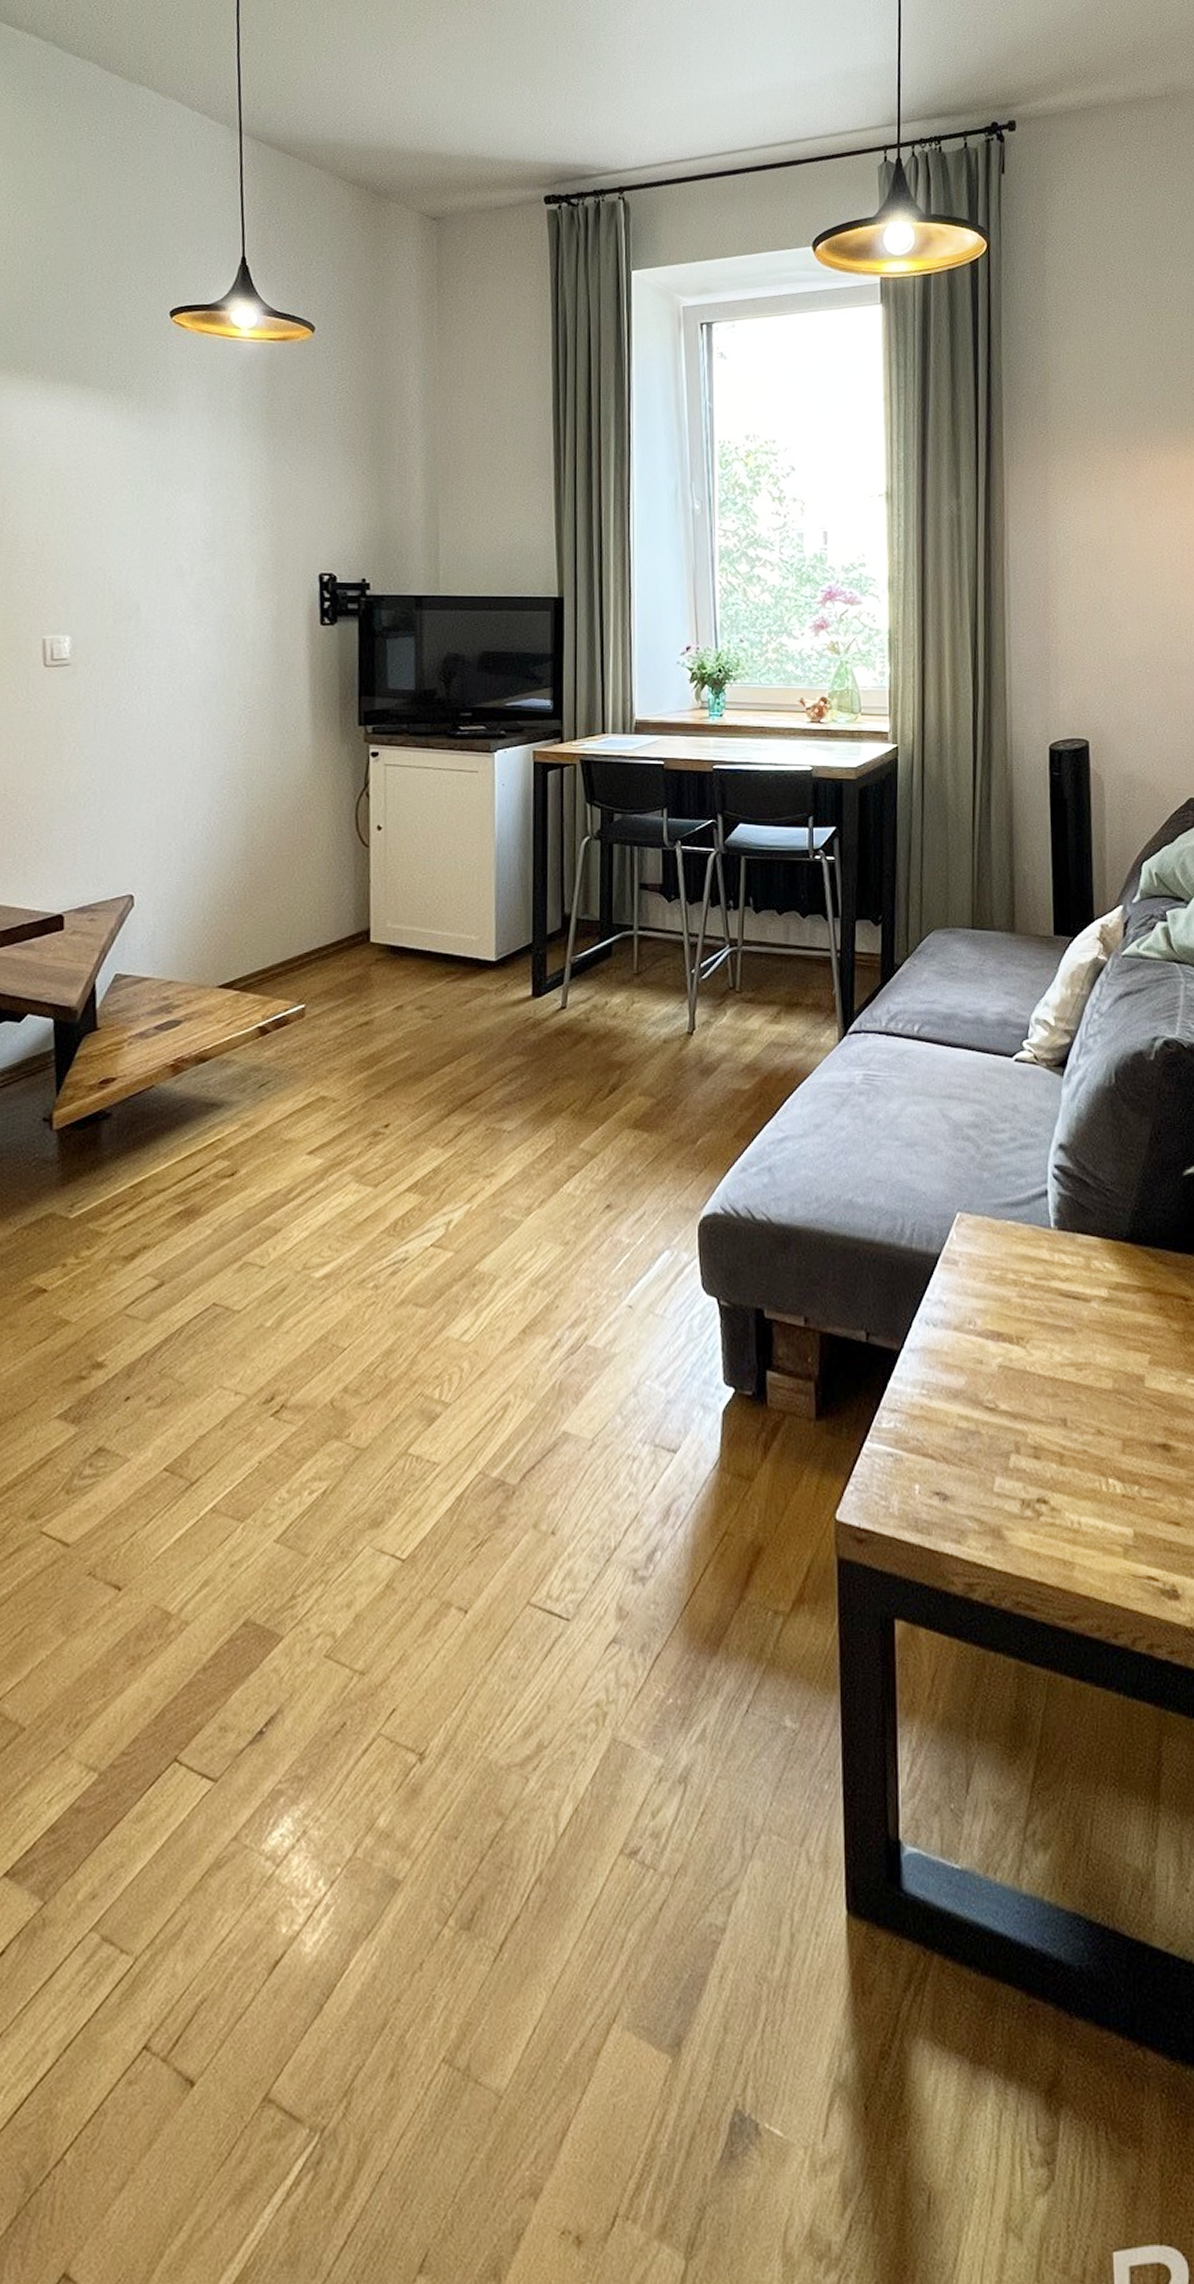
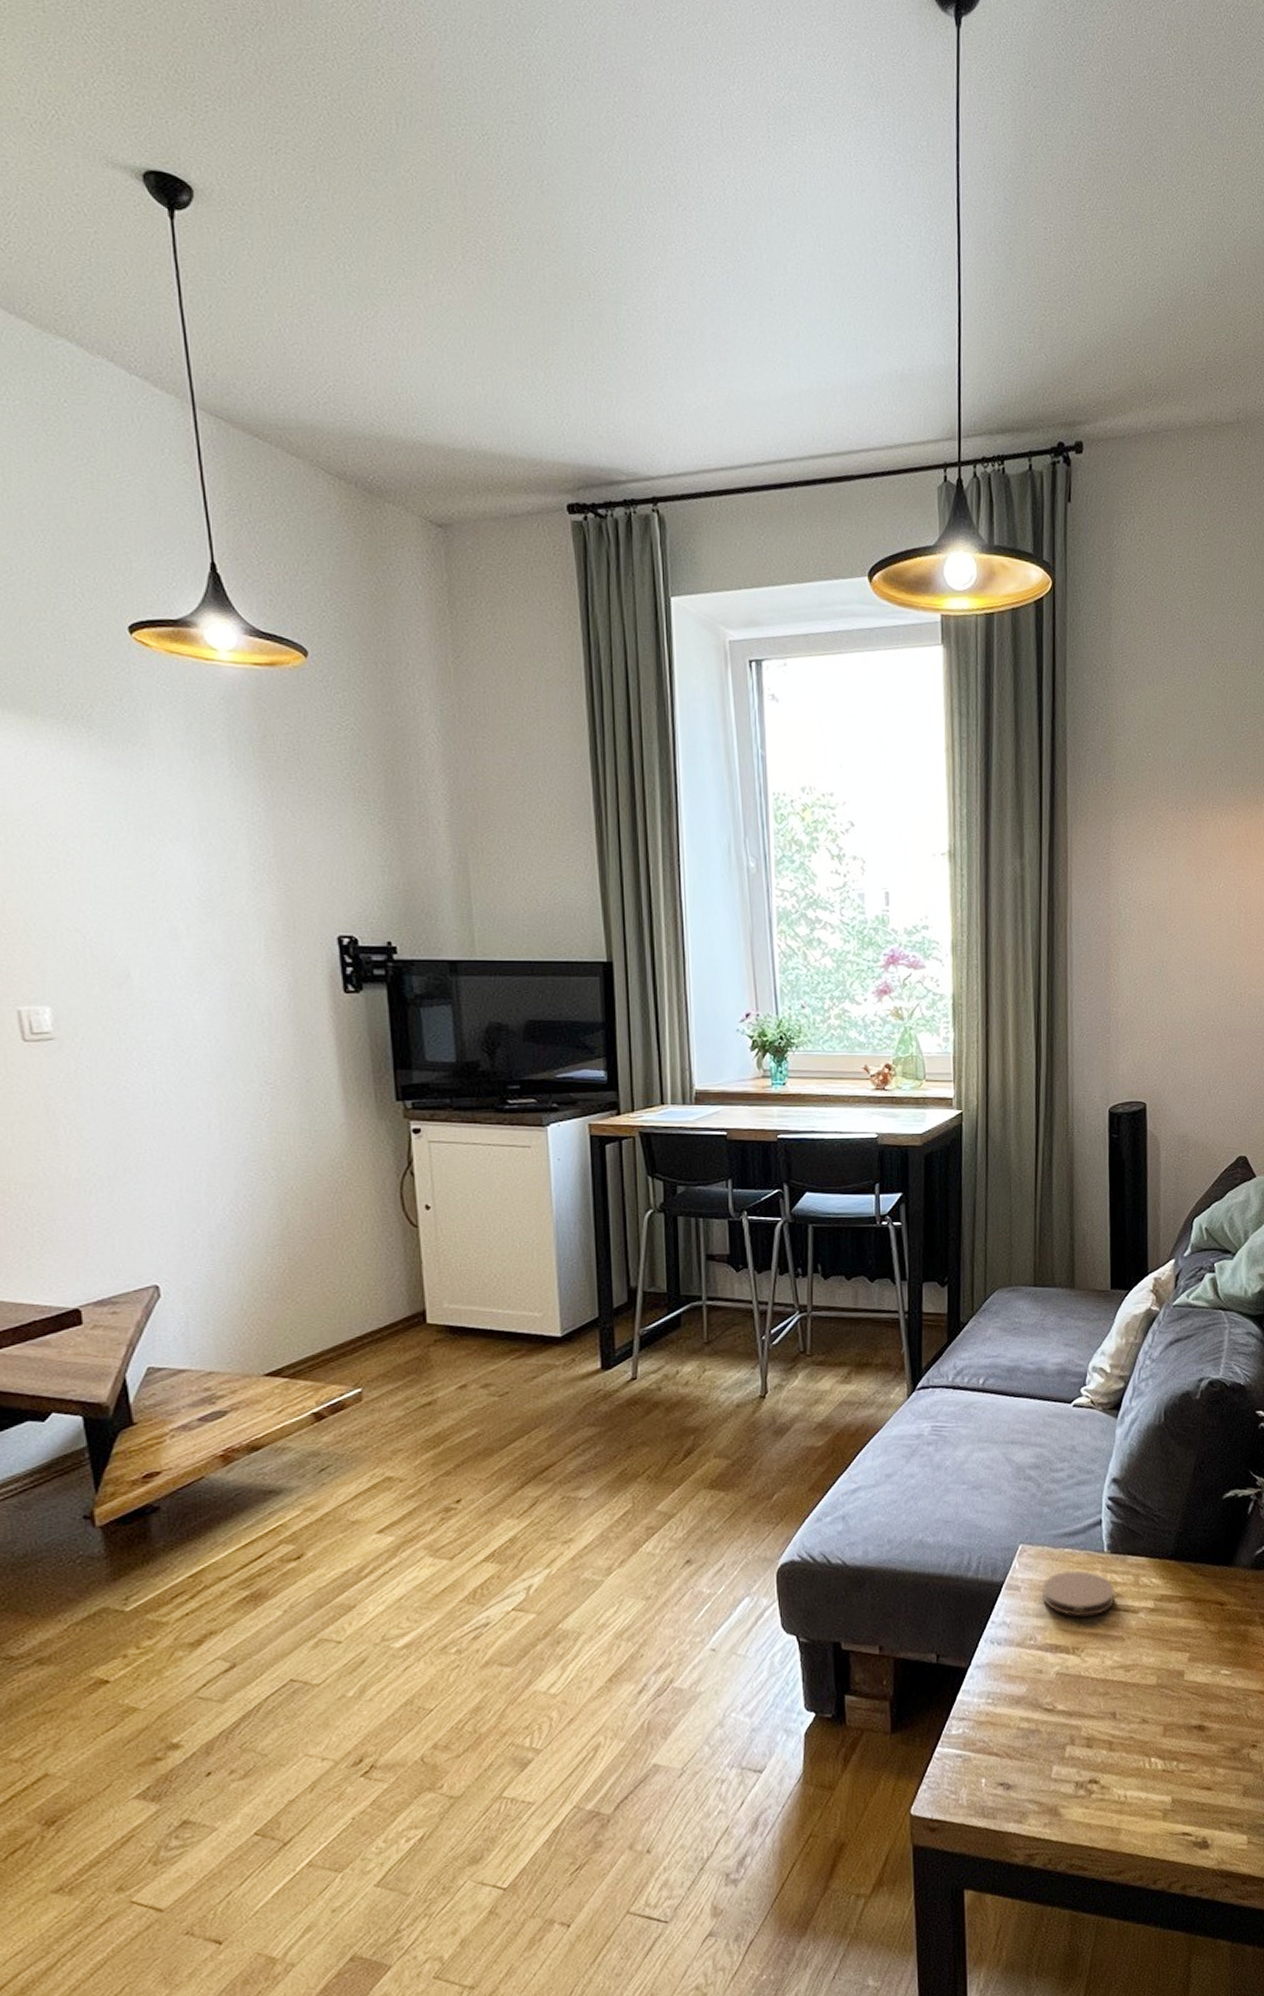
coaster: none [982,1245,1064,1302] -> present [1042,1570,1115,1617]

